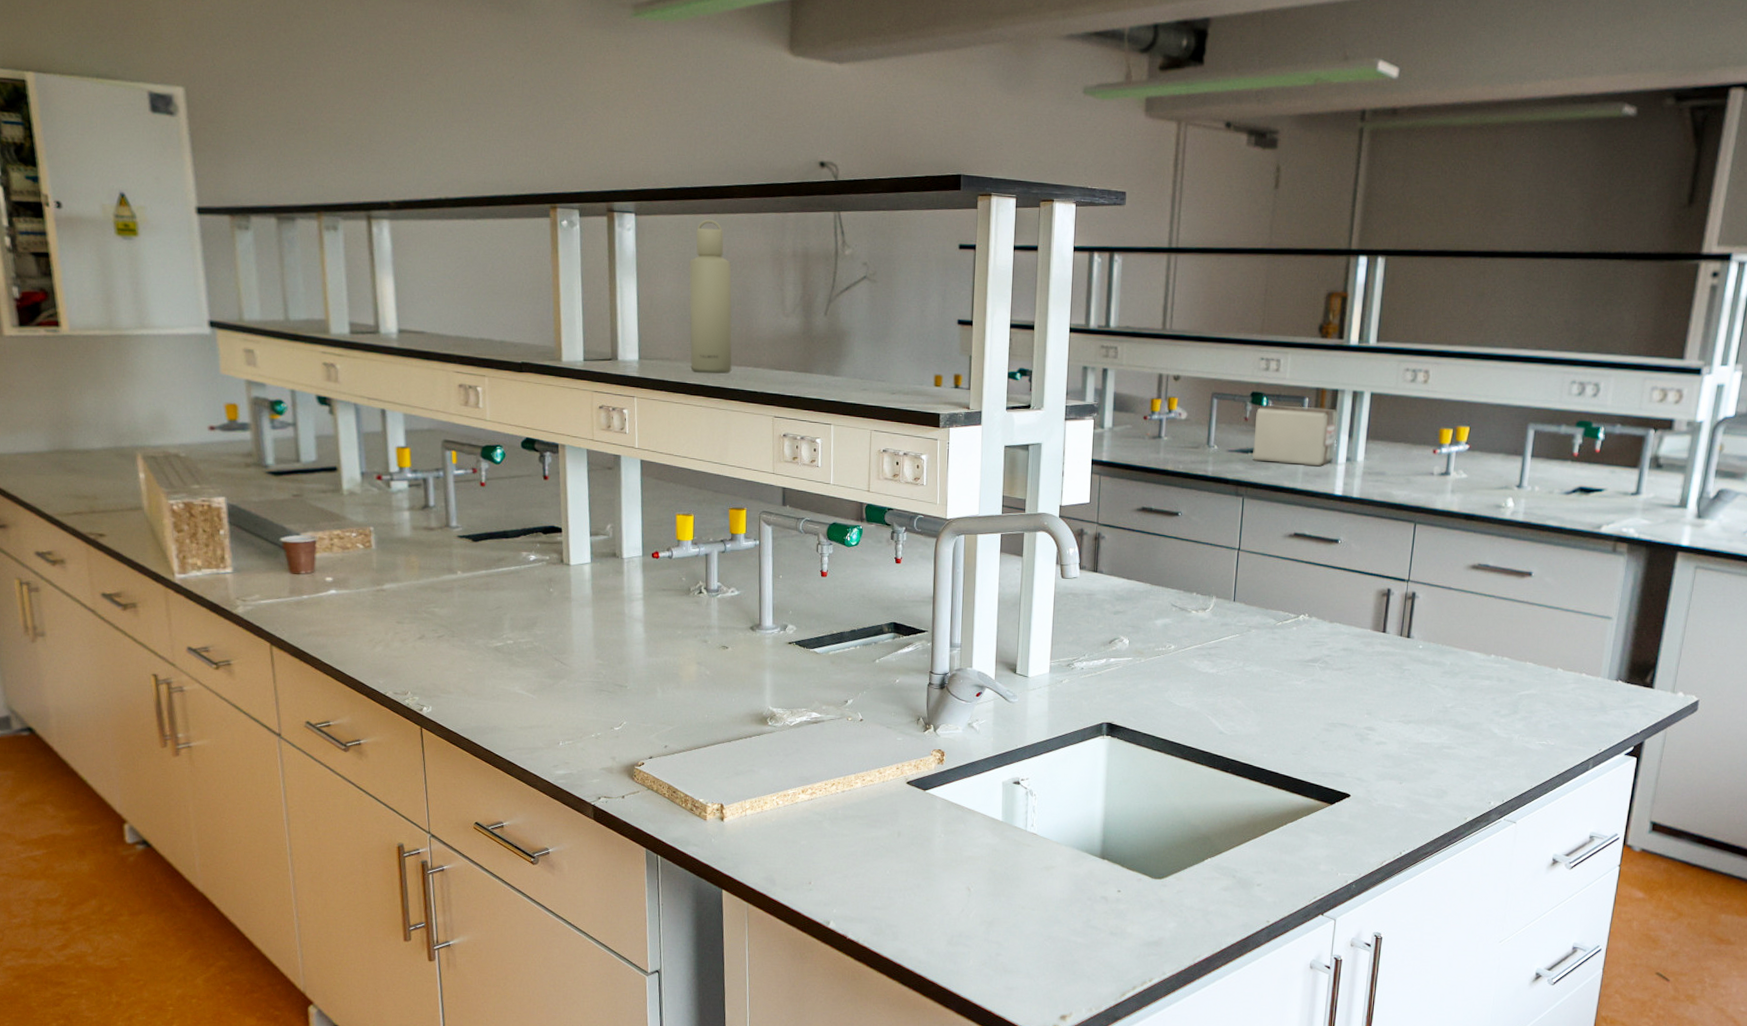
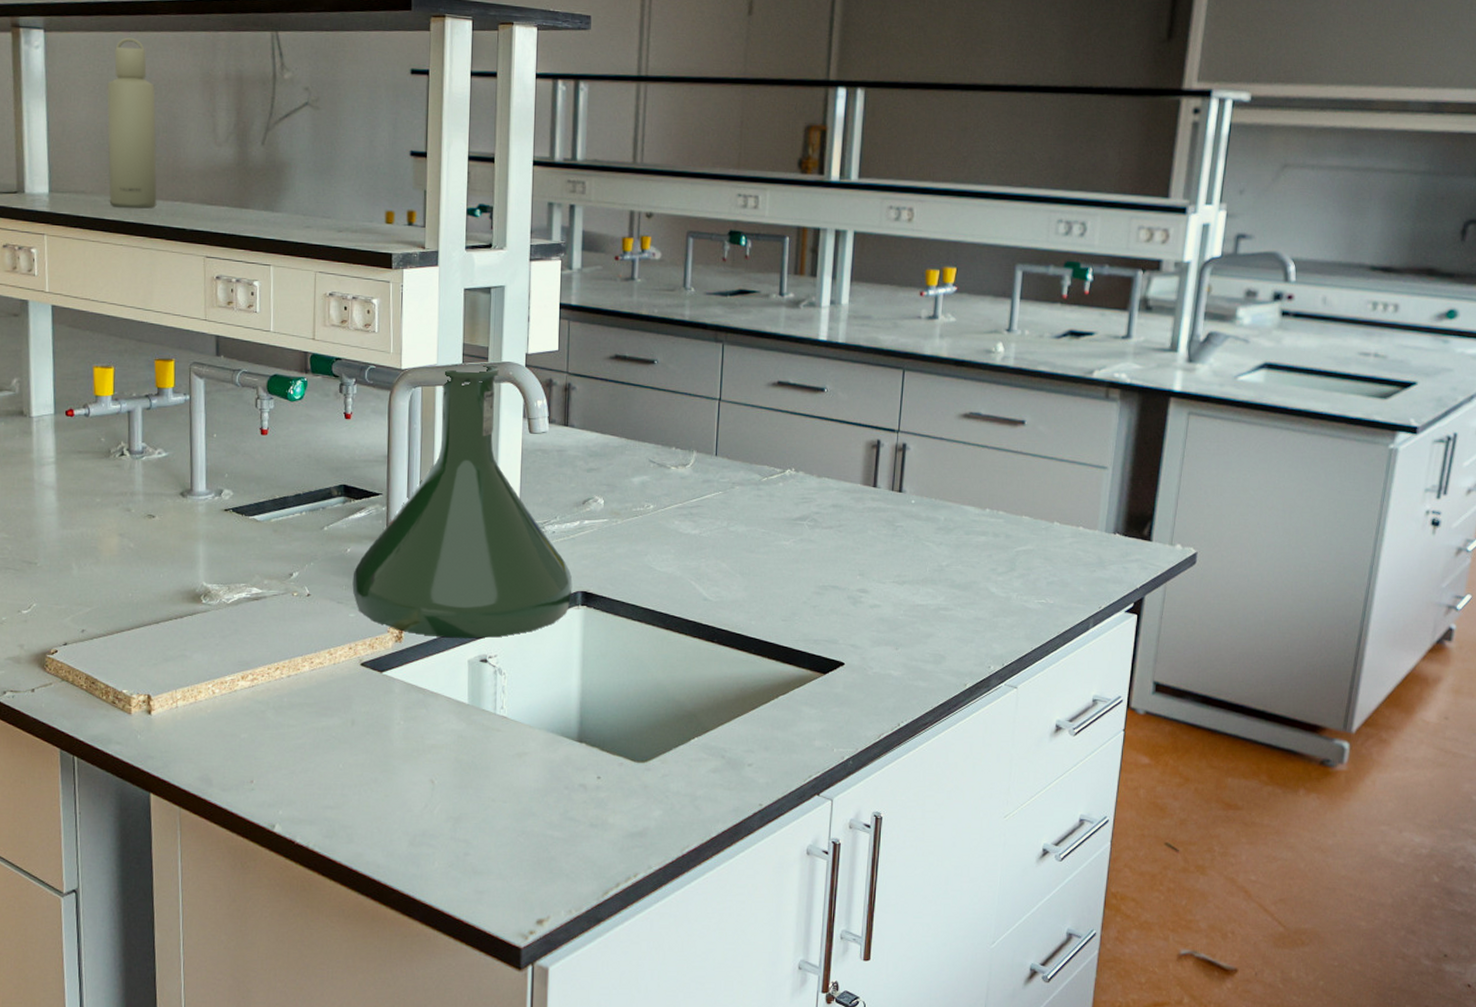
flask: none [900,513,1099,763] -> present [352,363,573,638]
box: present [1253,404,1338,467] -> none [732,244,820,310]

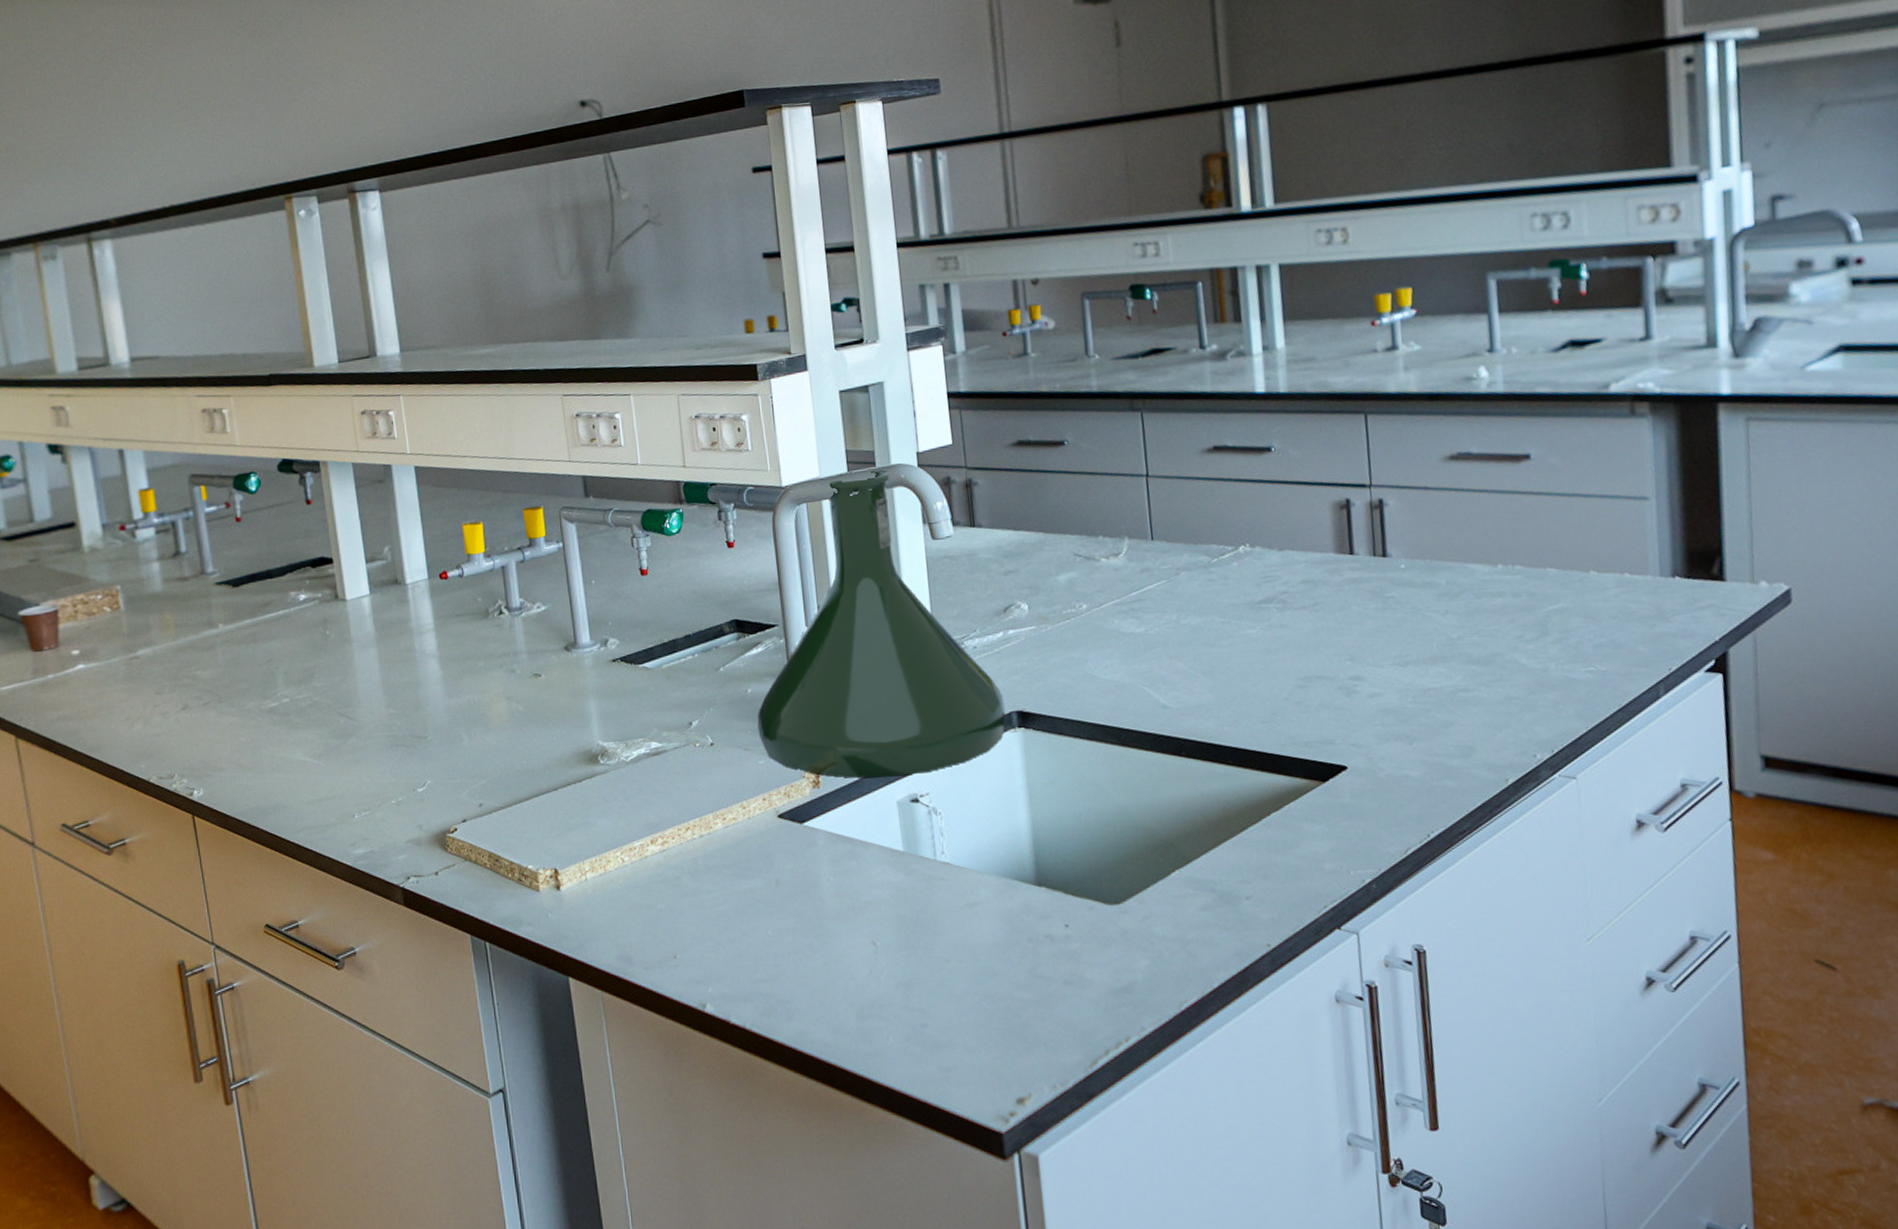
bottle: present [107,37,157,210] -> none [446,183,508,359]

